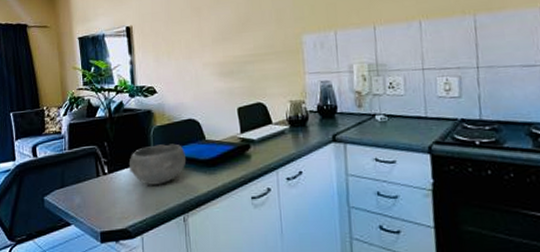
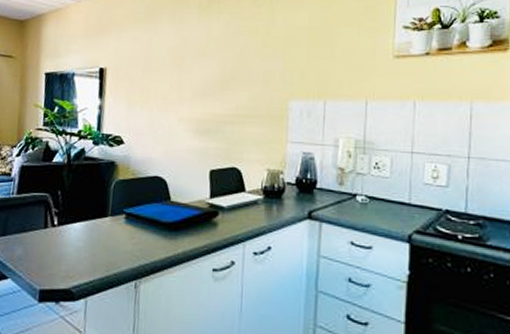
bowl: present [128,143,186,185] -> none [81,200,147,244]

